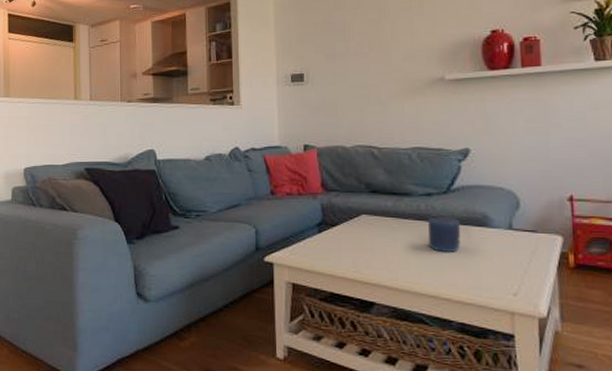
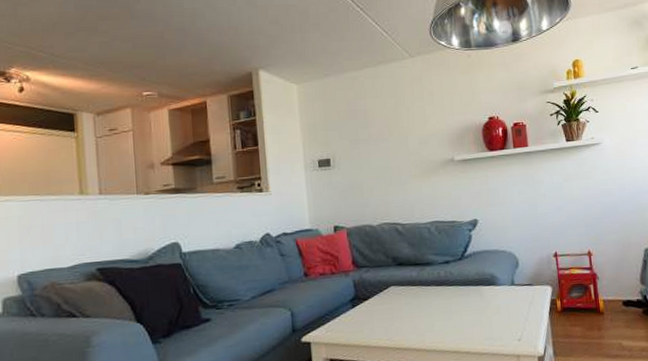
candle: present [428,217,460,252] -> none [447,280,475,312]

